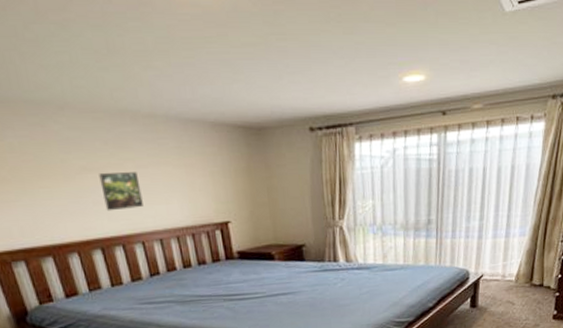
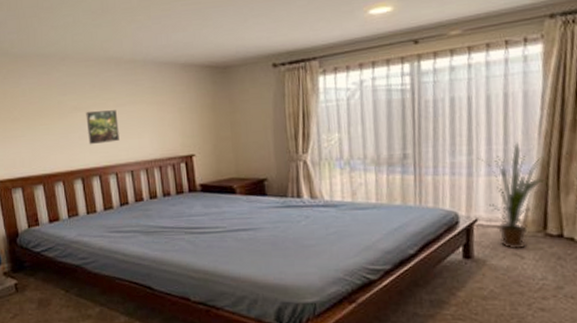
house plant: none [487,209,536,298] -> present [477,142,544,250]

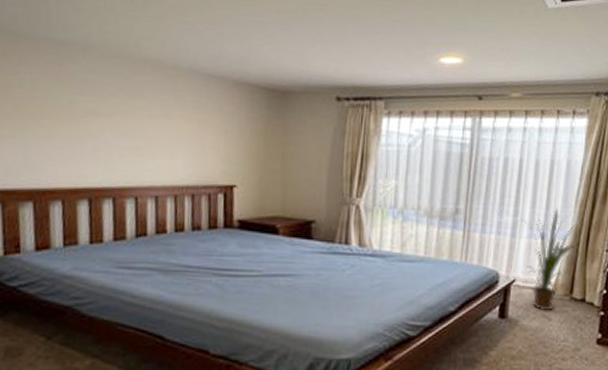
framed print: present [86,110,119,145] -> none [104,118,147,160]

